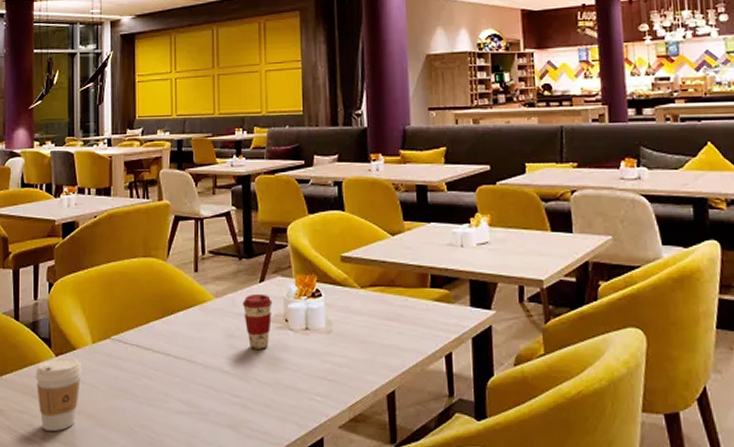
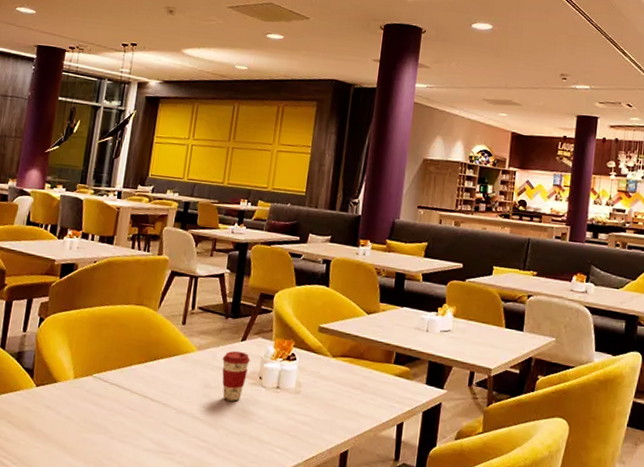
coffee cup: present [35,357,82,431] -> none [12,388,61,456]

